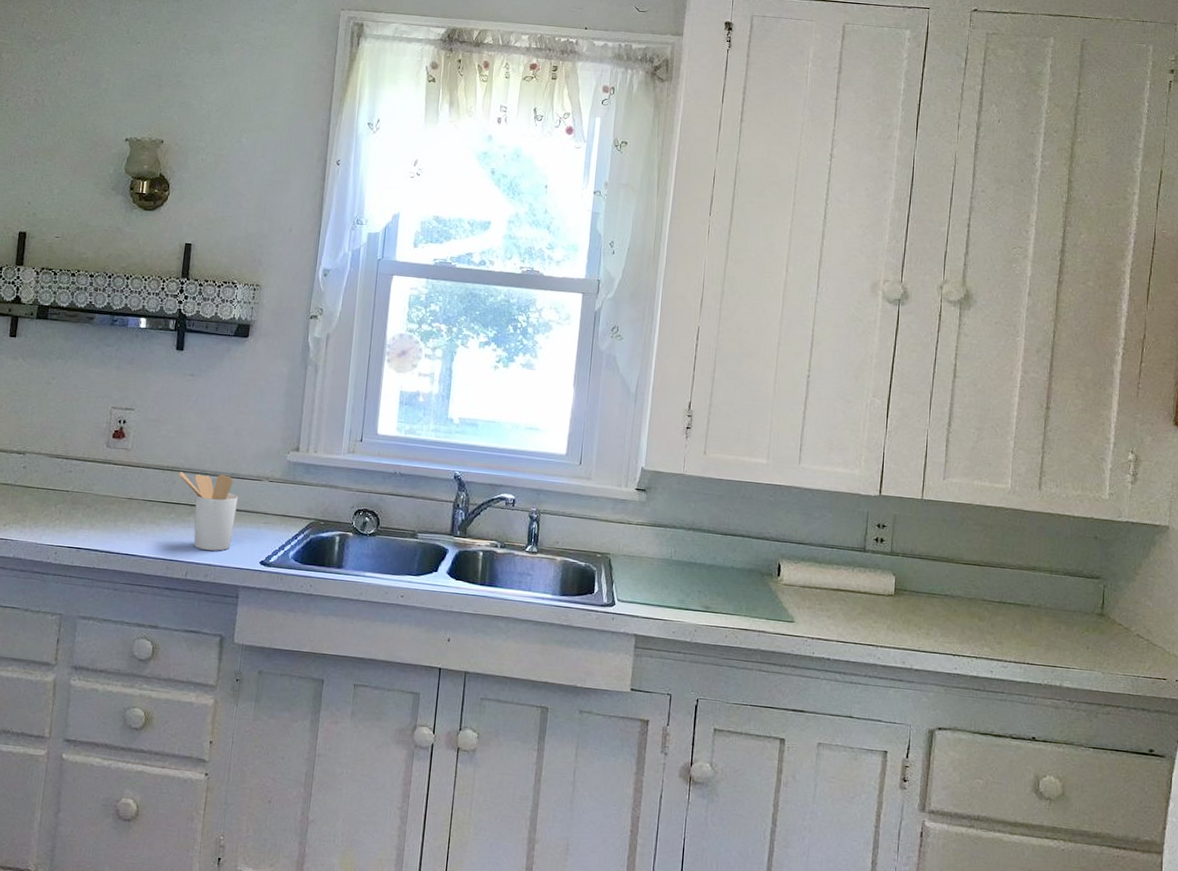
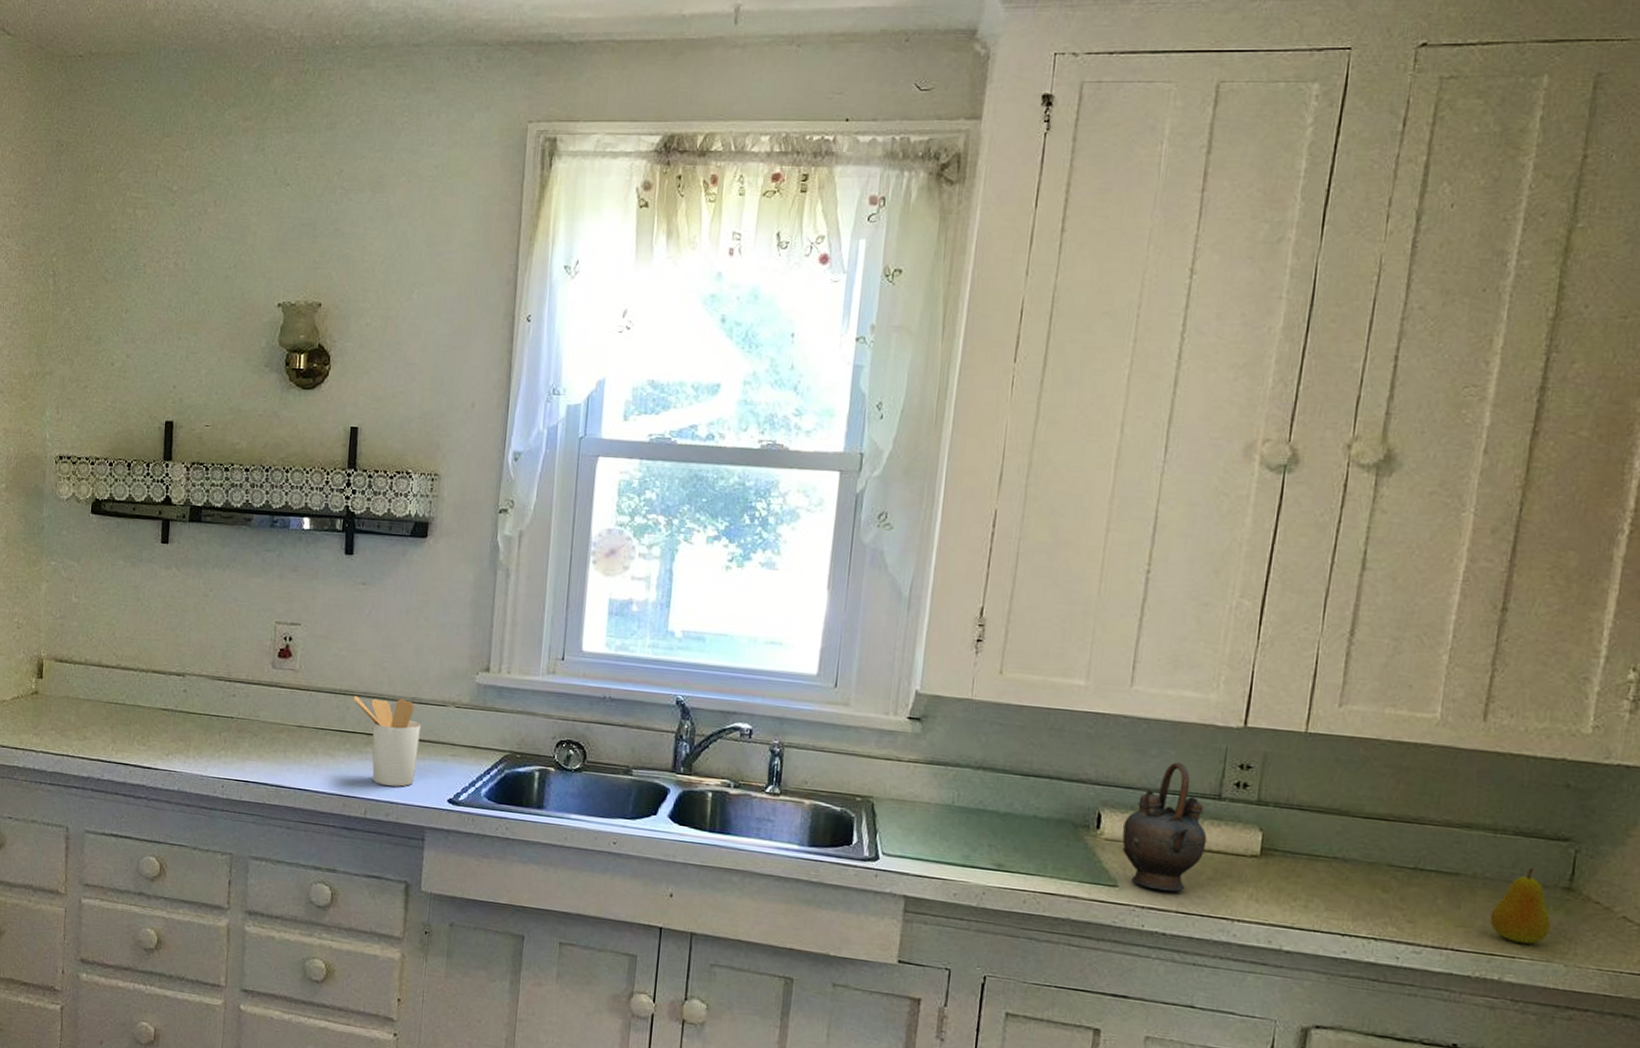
teapot: none [796,523,857,625] -> present [1122,762,1207,892]
fruit: none [1051,599,1092,657] -> present [1489,868,1552,944]

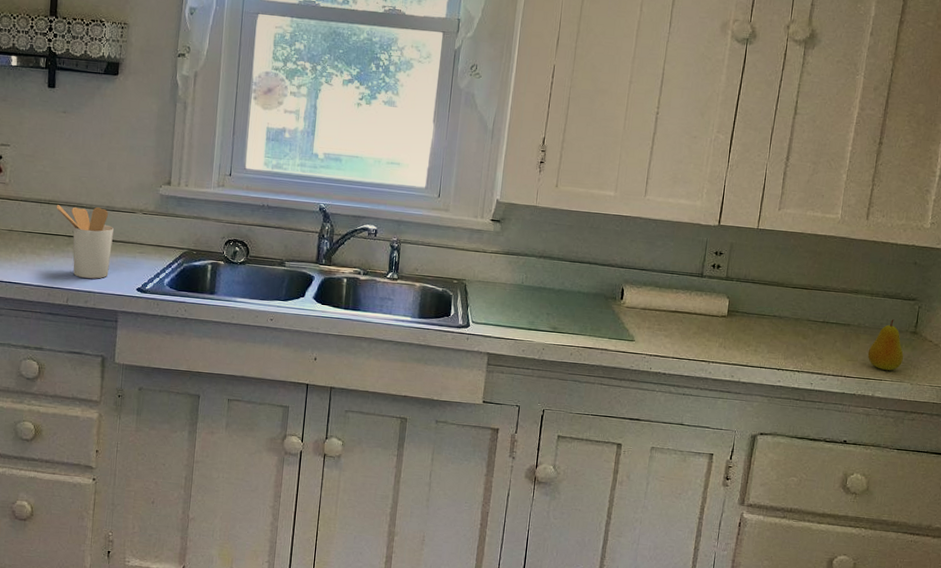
teapot: present [1122,762,1207,892] -> none [637,251,694,344]

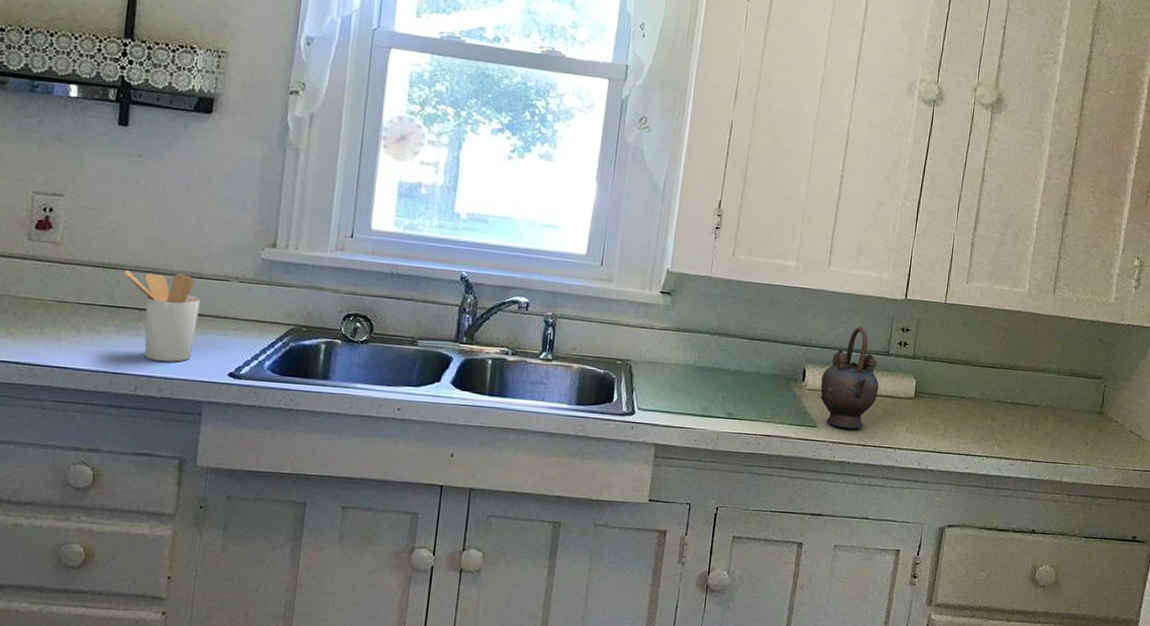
teapot: none [637,251,694,344] -> present [820,327,879,429]
fruit: present [867,319,904,371] -> none [1055,399,1091,453]

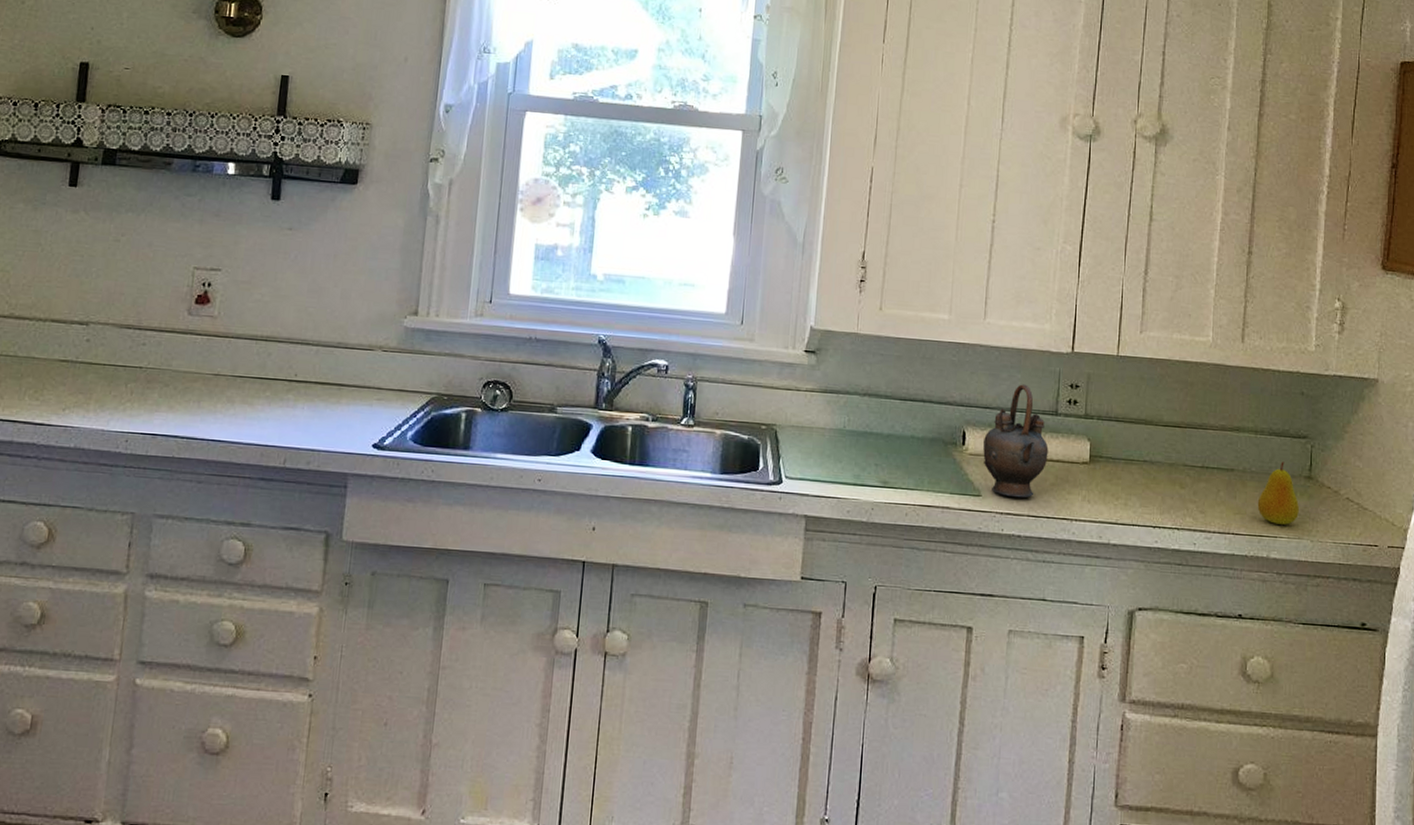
utensil holder: present [124,270,200,362] -> none [275,342,346,434]
fruit: none [1055,399,1091,453] -> present [1257,462,1300,525]

